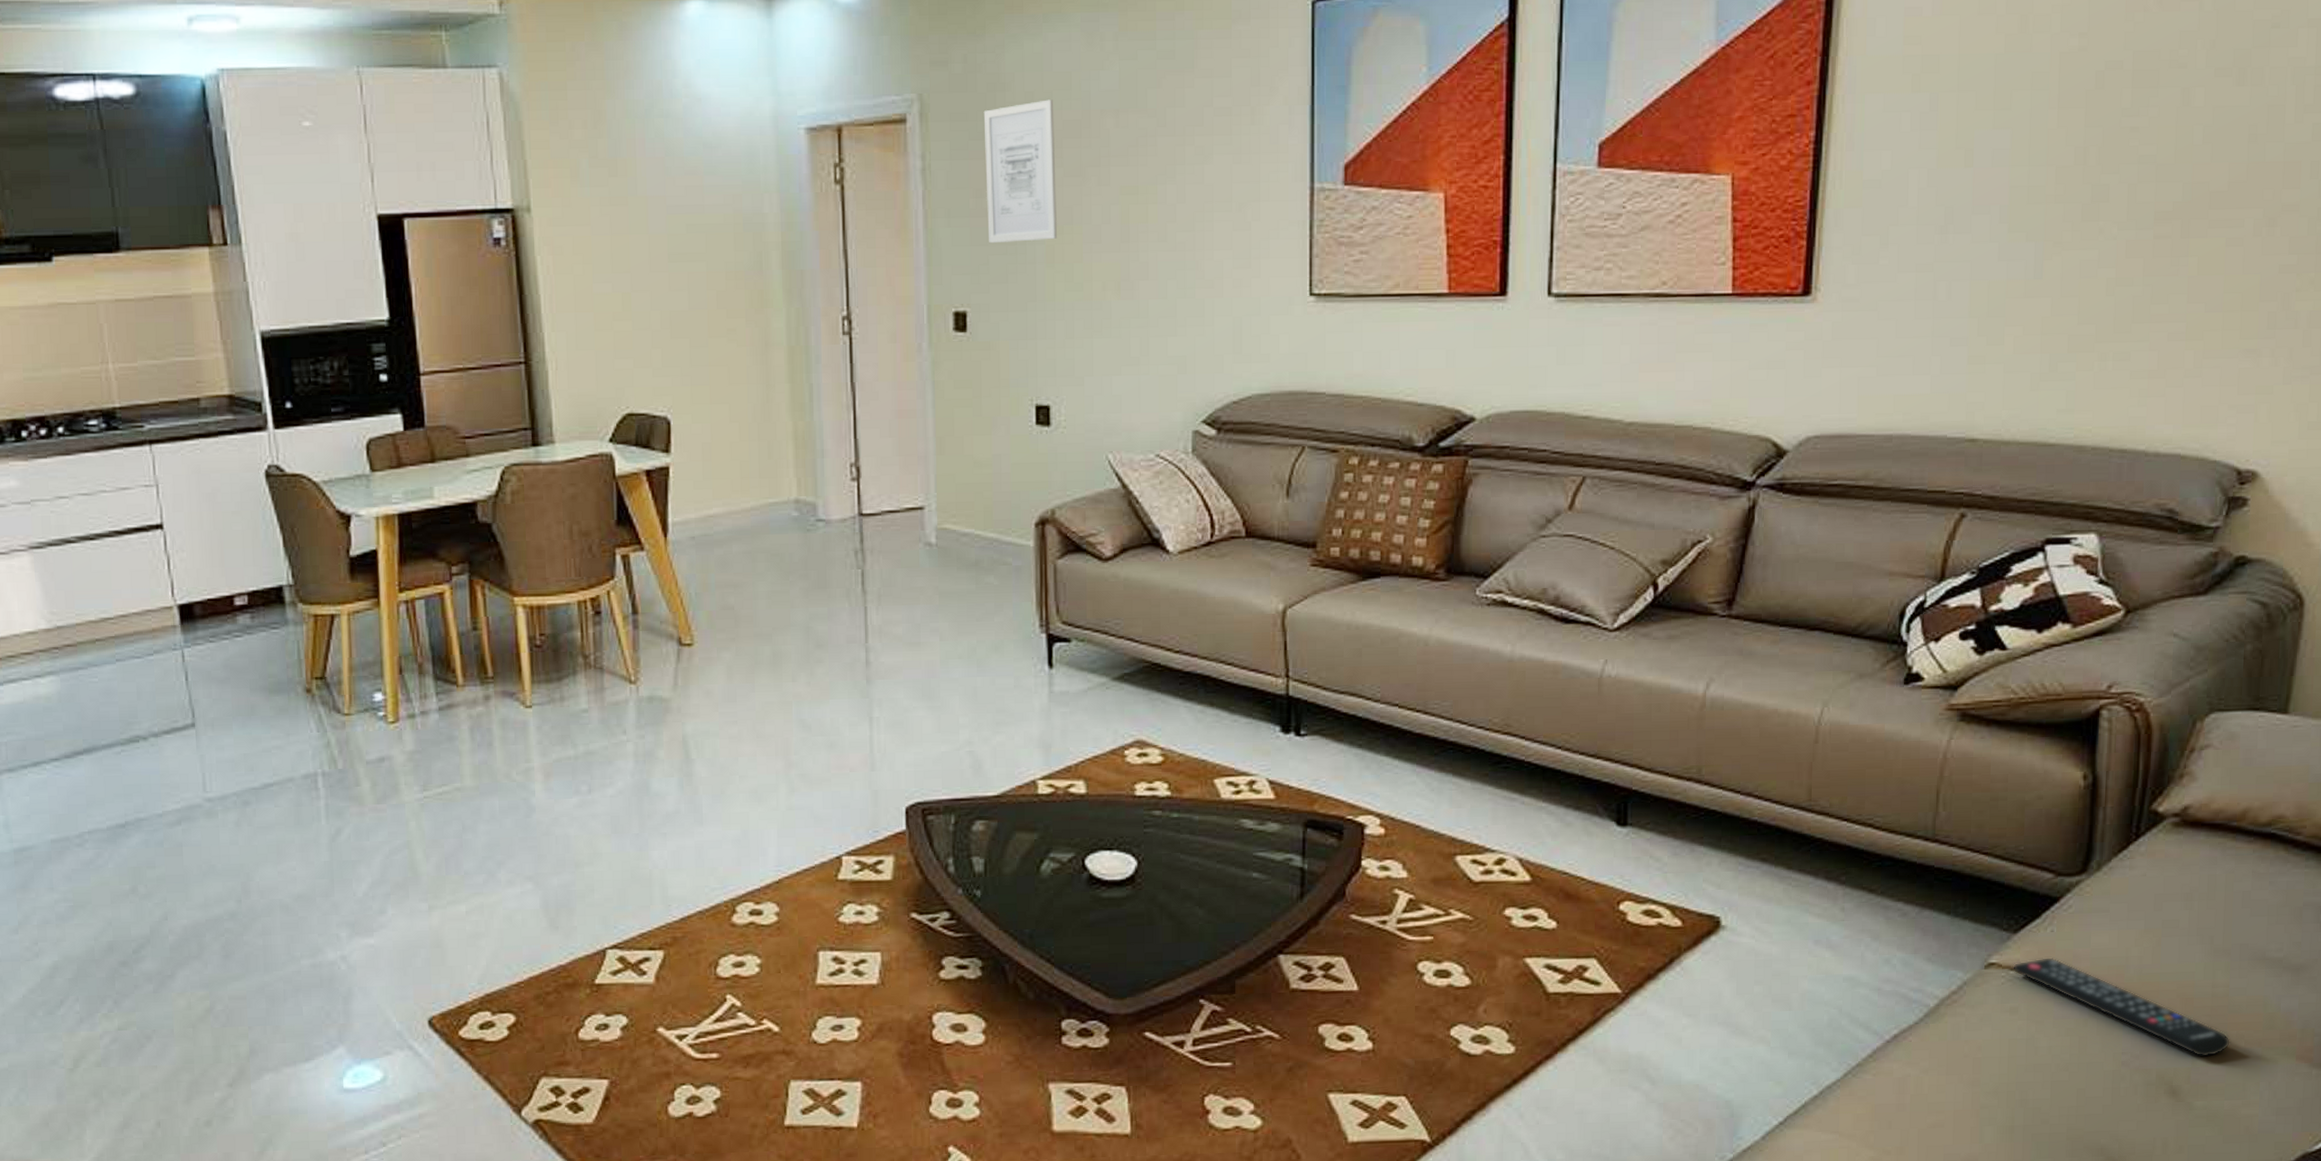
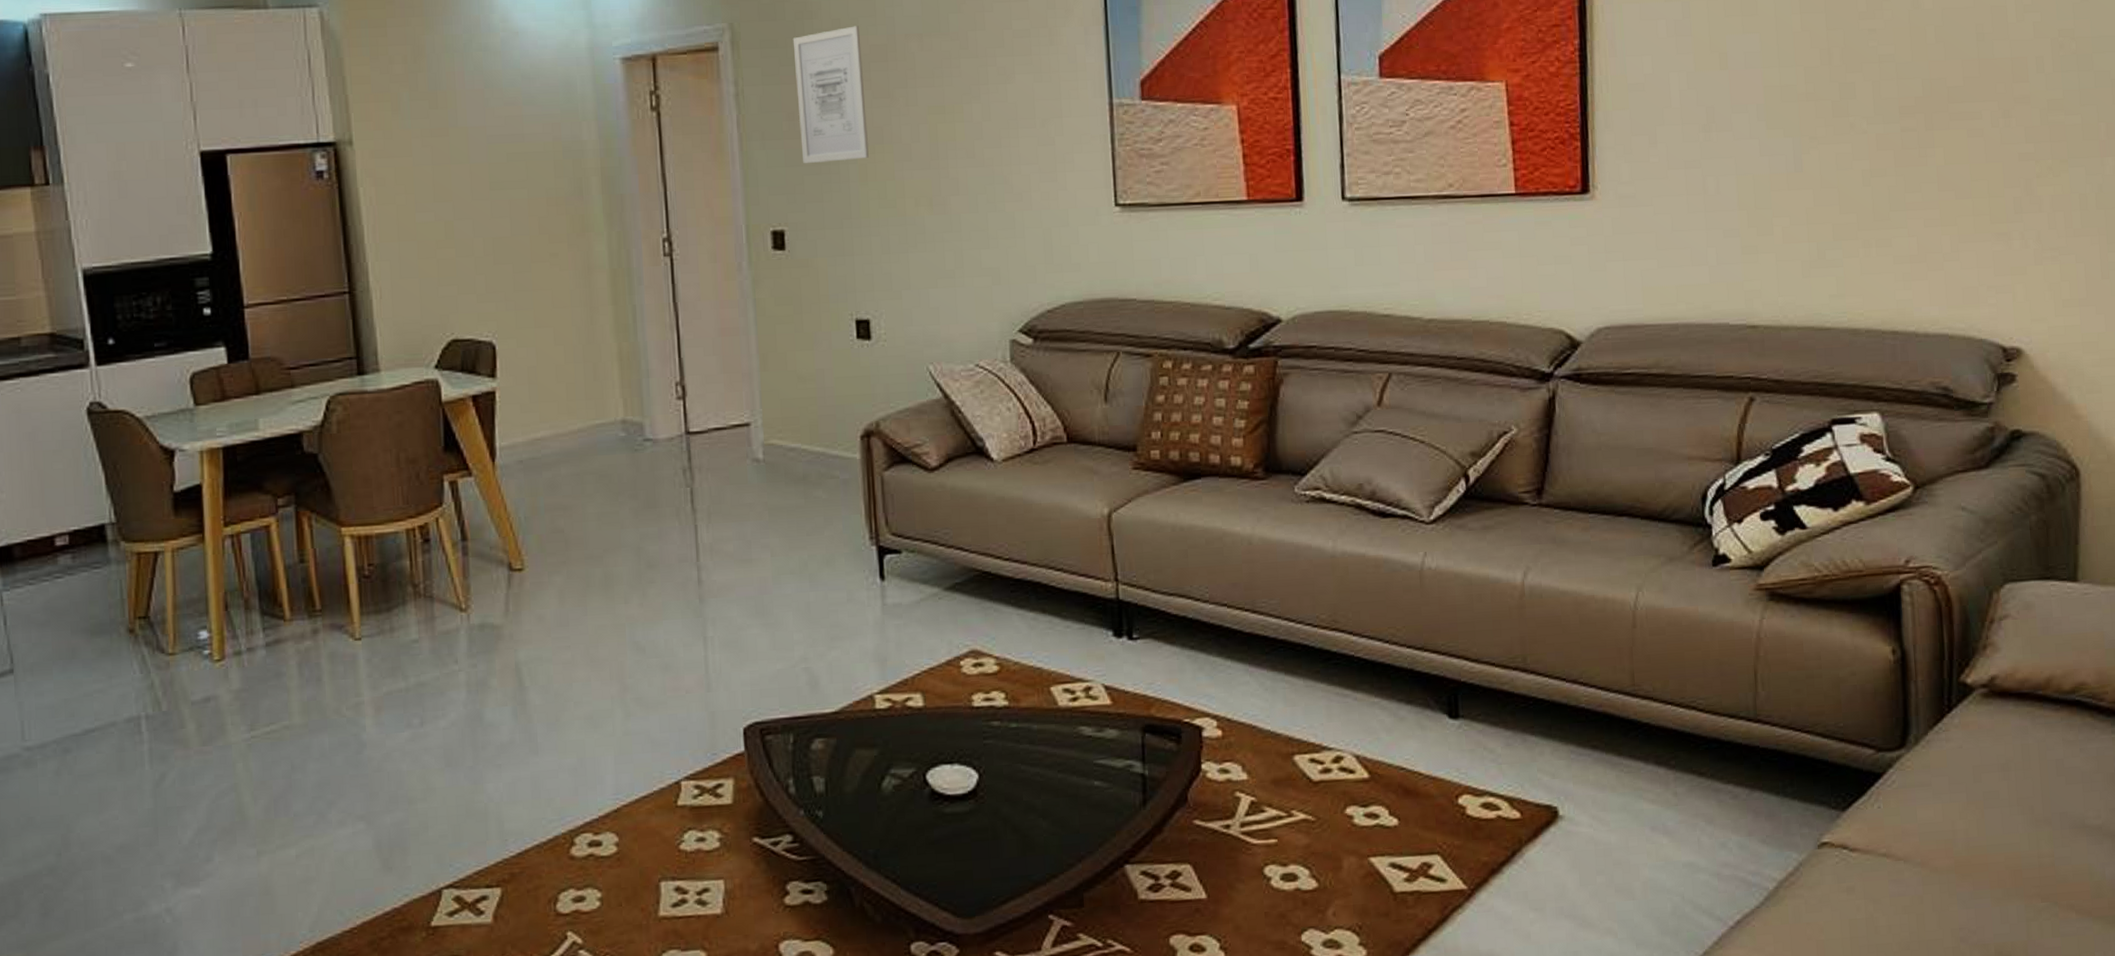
remote control: present [2013,956,2230,1057] -> none [1845,833,2062,930]

